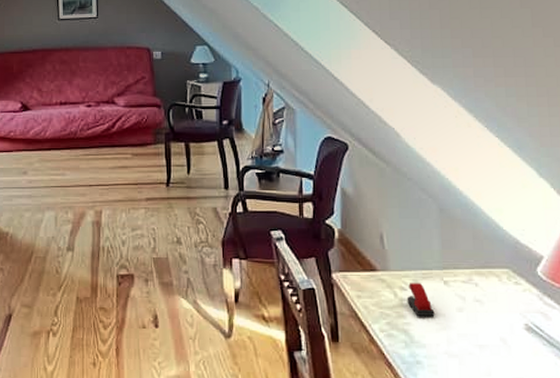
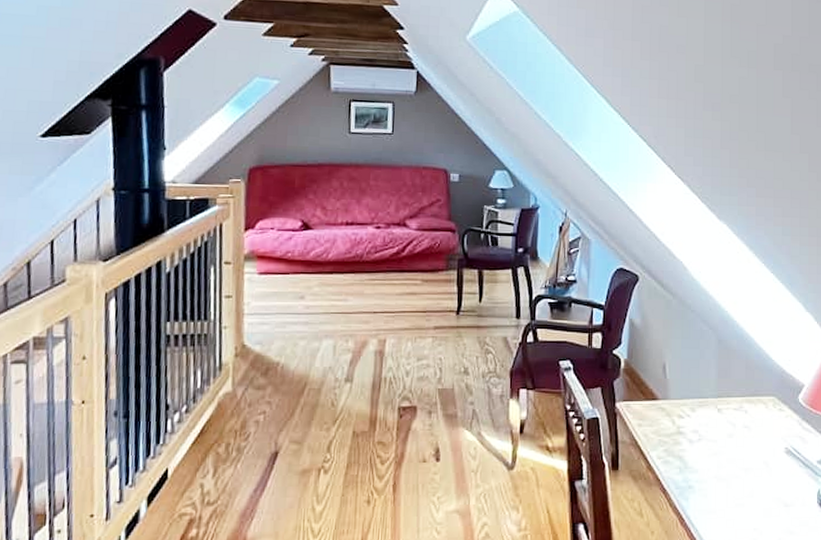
stapler: present [407,283,435,316] -> none [683,411,708,442]

